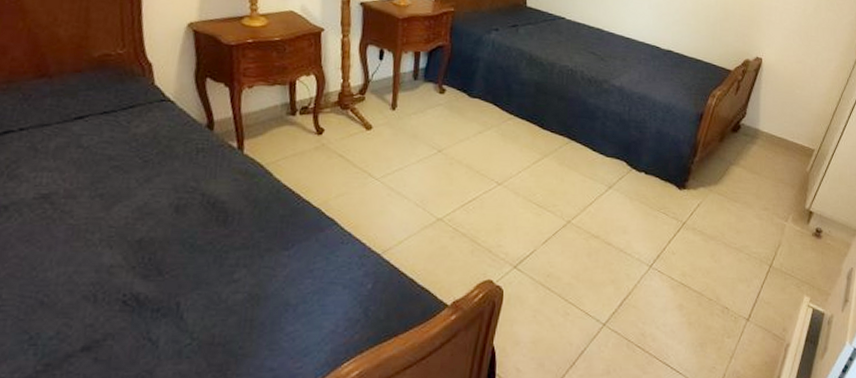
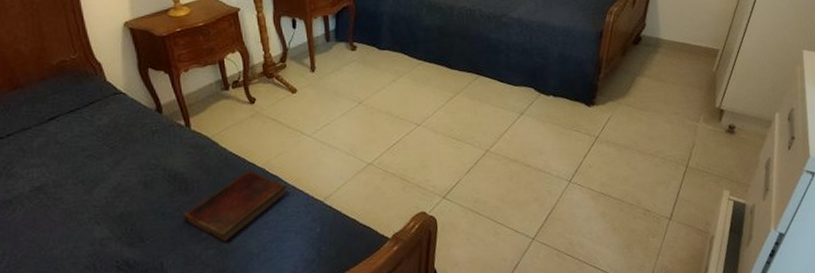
diary: none [214,207,344,289] -> present [182,169,289,243]

